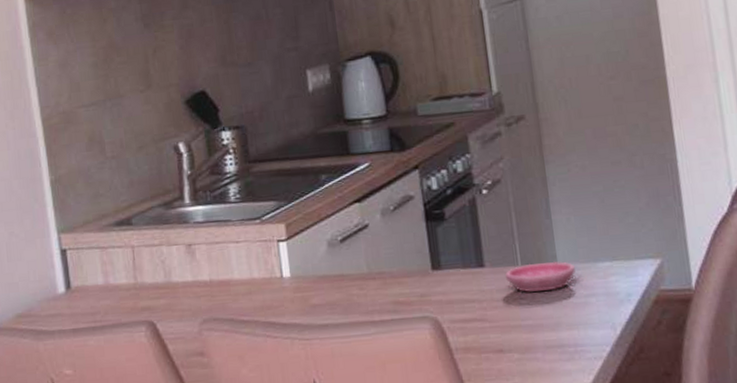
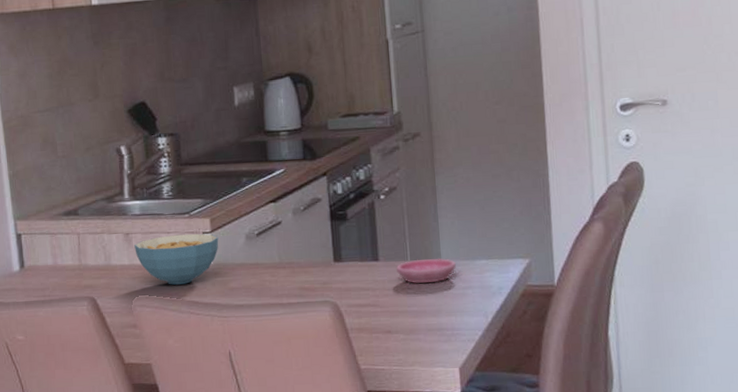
cereal bowl: none [198,241,297,304] -> present [134,233,219,285]

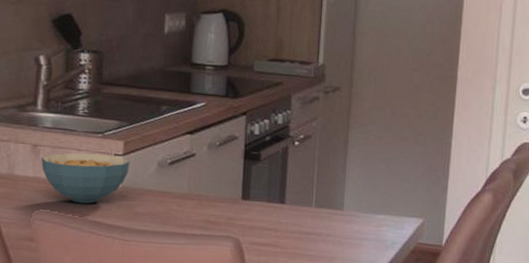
saucer: present [396,258,456,283] -> none [301,206,356,230]

